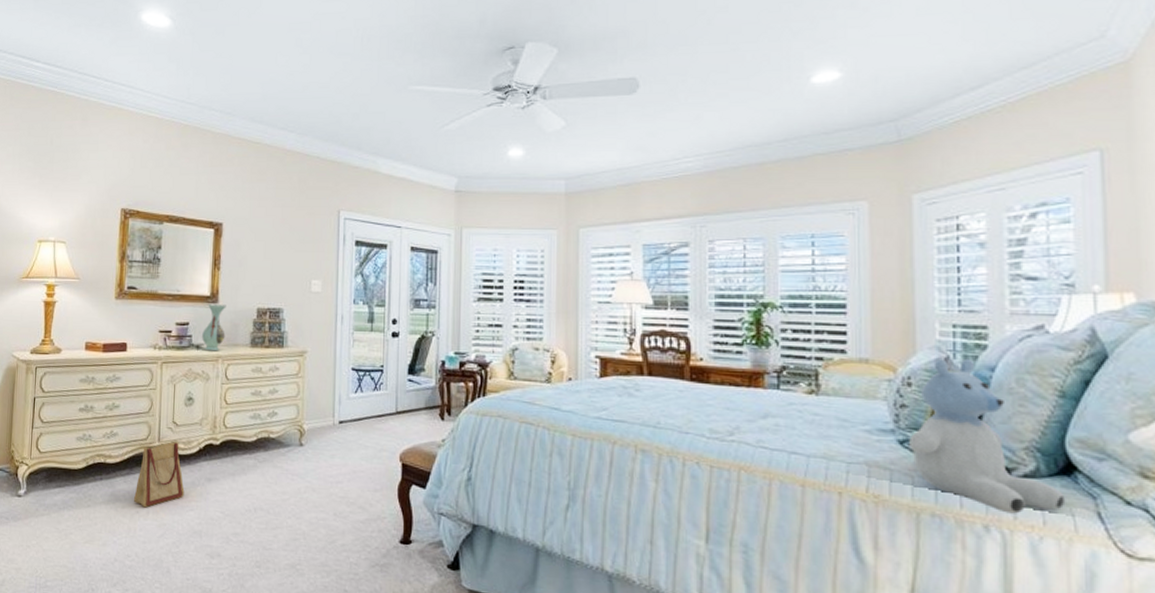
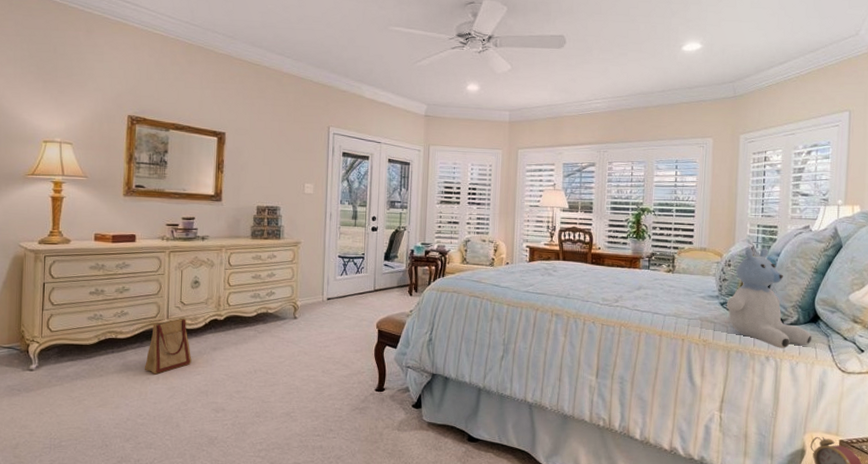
decorative vase: present [201,303,226,353] -> none [206,201,229,243]

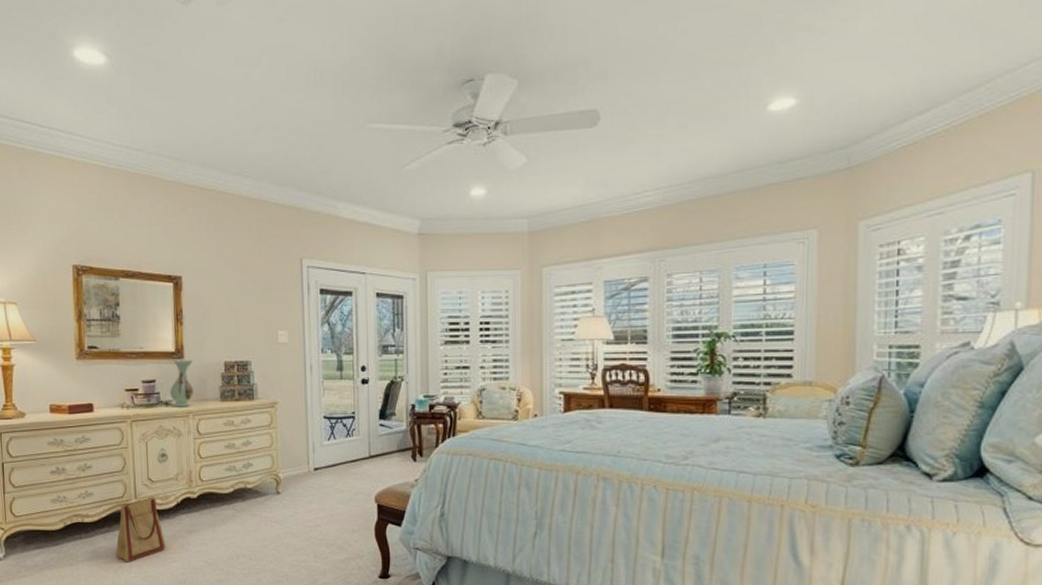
decorative vase: none [206,201,229,243] -> present [169,359,194,408]
stuffed bear: present [727,247,812,349] -> none [845,376,977,514]

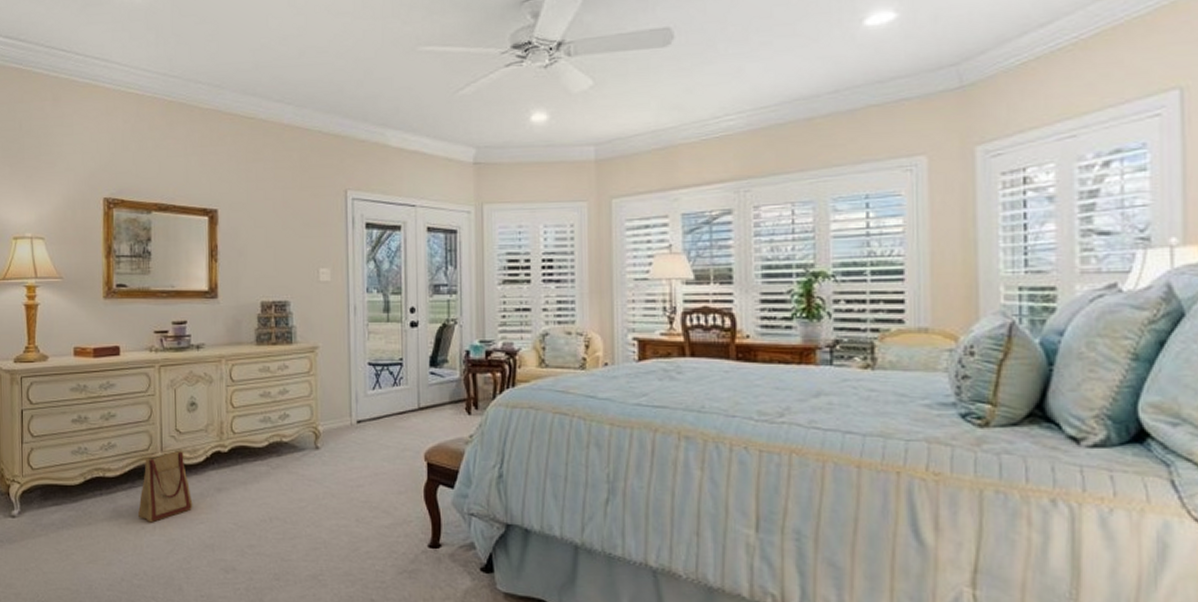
decorative vase: present [169,359,194,408] -> none [201,298,228,353]

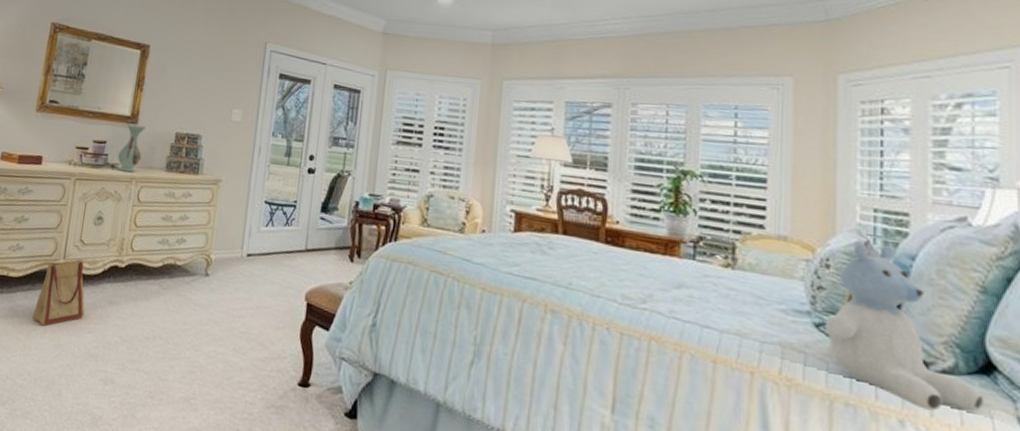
decorative vase: none [201,298,228,353] -> present [117,124,146,173]
stuffed bear: none [972,323,1137,486] -> present [825,242,984,411]

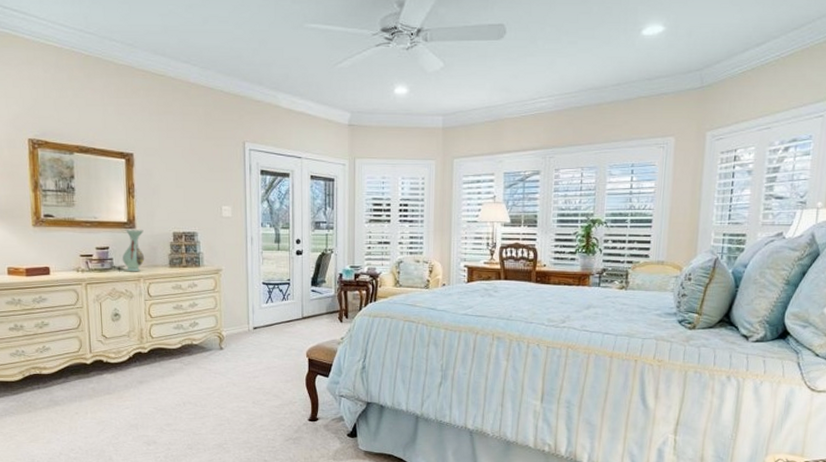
shopping bag: present [32,259,85,326] -> none [72,351,119,409]
stuffed bear: present [825,242,984,411] -> none [685,259,780,367]

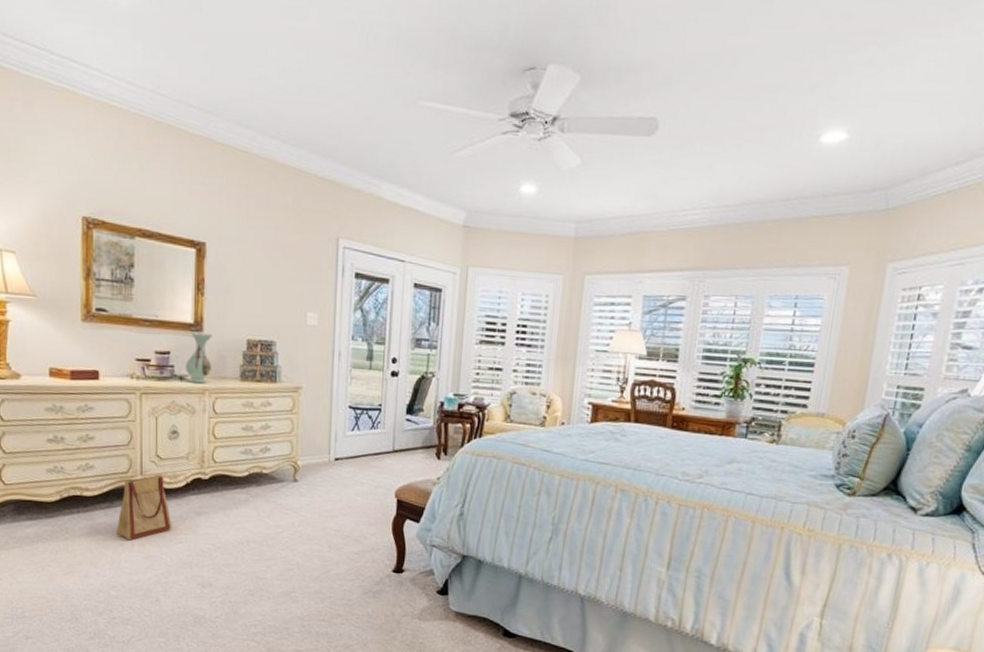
shopping bag: none [72,351,119,409] -> present [117,474,172,541]

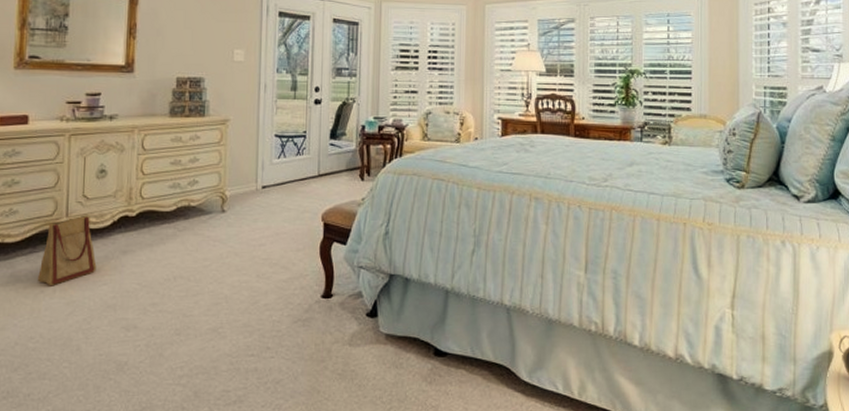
decorative vase: present [185,332,212,385] -> none [115,73,143,123]

